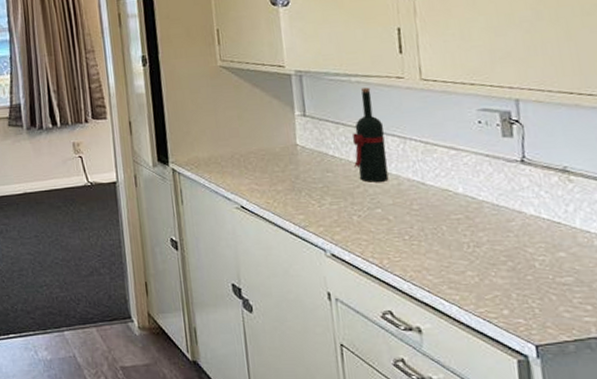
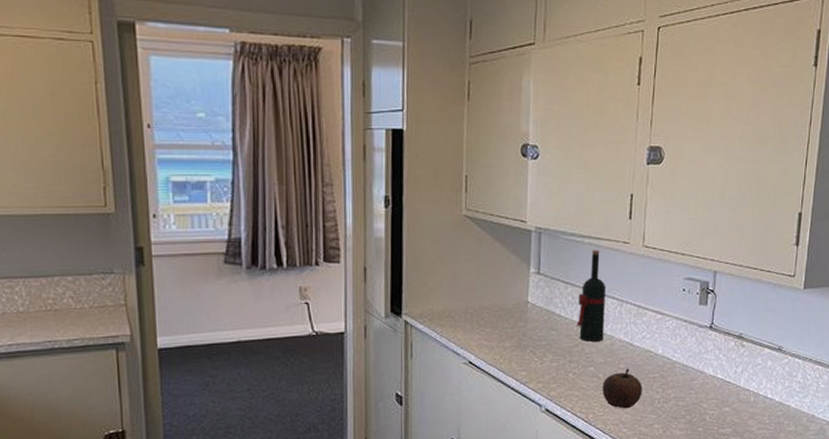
fruit: none [394,209,446,254] -> present [602,368,642,409]

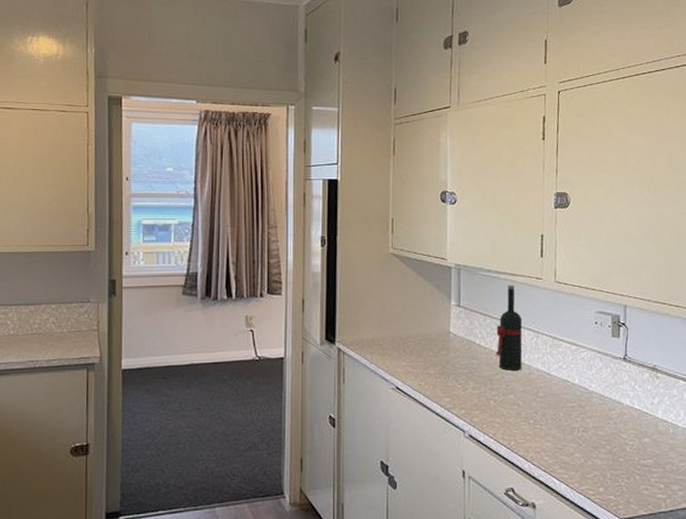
fruit: present [602,368,642,409] -> none [523,397,562,437]

